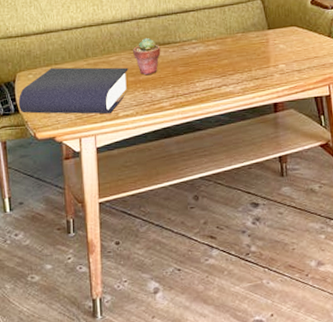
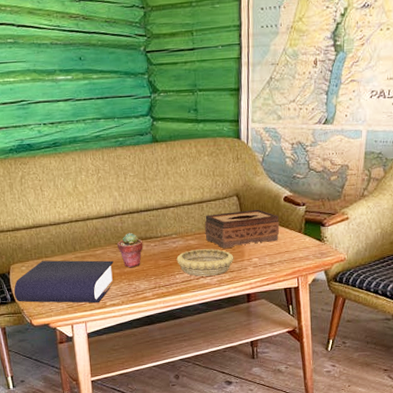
decorative bowl: none [196,54,259,84] -> present [176,249,234,276]
tissue box: none [226,13,308,55] -> present [204,209,280,249]

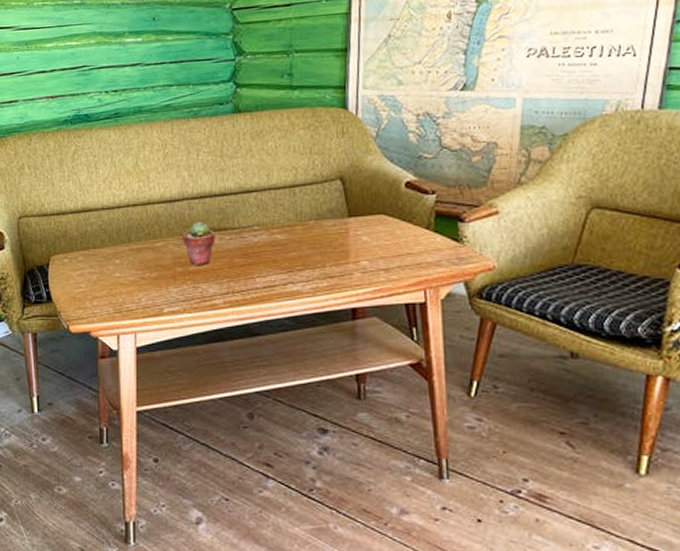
book: present [13,260,114,303] -> none [51,251,176,309]
decorative bowl: present [176,249,234,276] -> none [257,246,335,281]
tissue box: present [204,209,280,249] -> none [296,197,399,247]

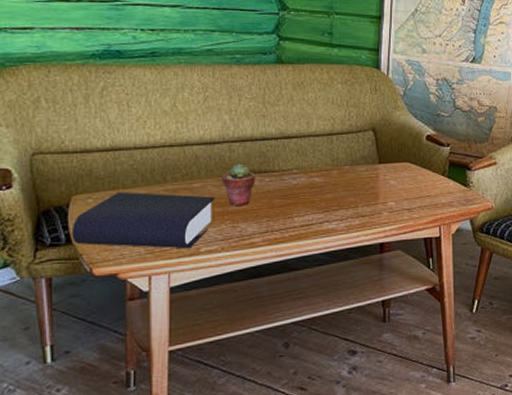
book: none [51,251,176,309] -> present [71,191,215,249]

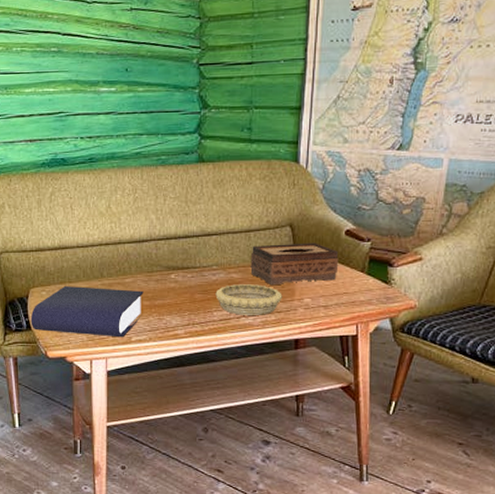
potted succulent: present [221,163,255,205] -> none [149,260,179,299]
decorative bowl: none [296,188,366,220] -> present [215,284,282,315]
tissue box: none [333,147,421,190] -> present [250,243,339,286]

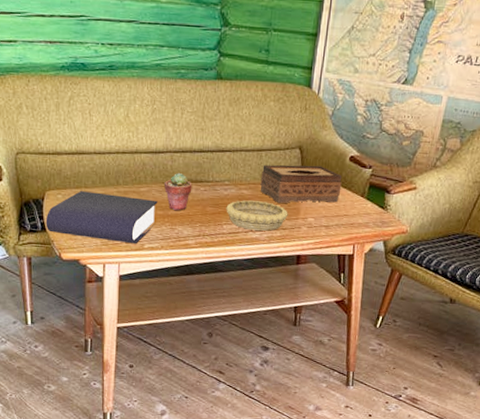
potted succulent: none [149,260,179,299] -> present [163,172,192,210]

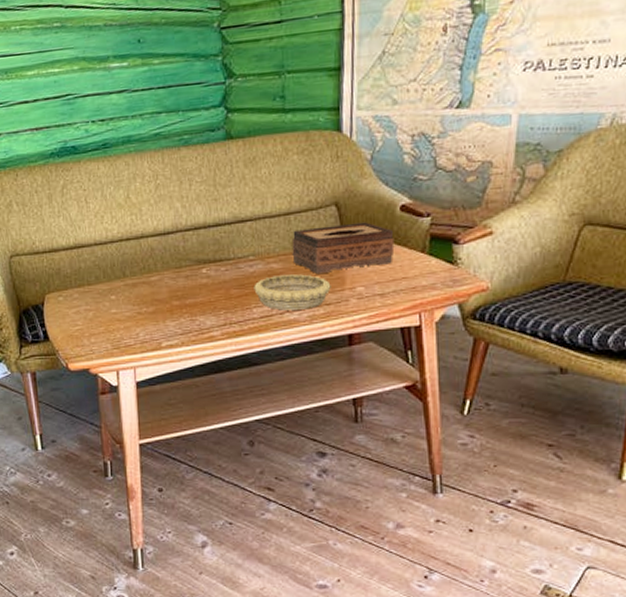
book: present [45,190,158,244] -> none [47,288,172,344]
potted succulent: present [163,172,192,210] -> none [177,253,211,298]

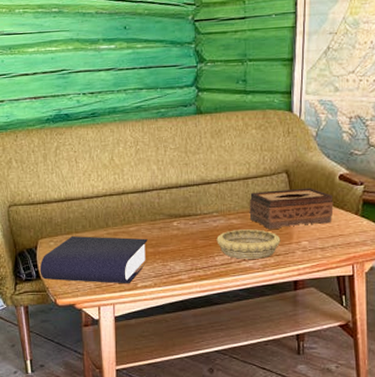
book: none [47,288,172,344] -> present [39,235,148,284]

